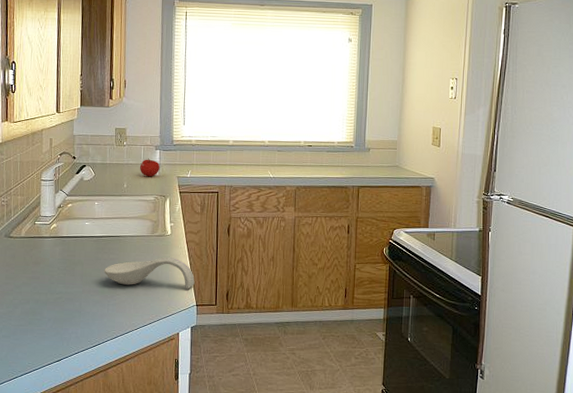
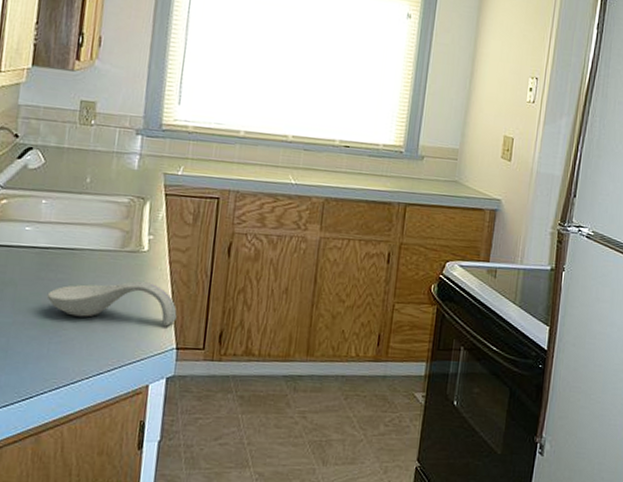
fruit: present [140,158,160,177] -> none [111,145,141,171]

